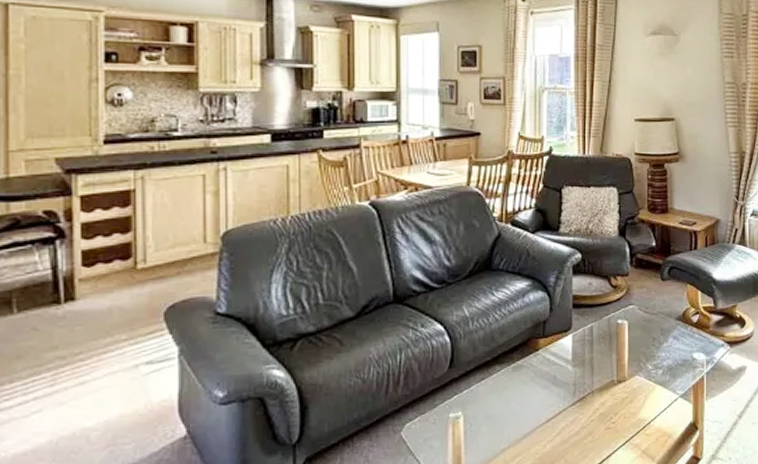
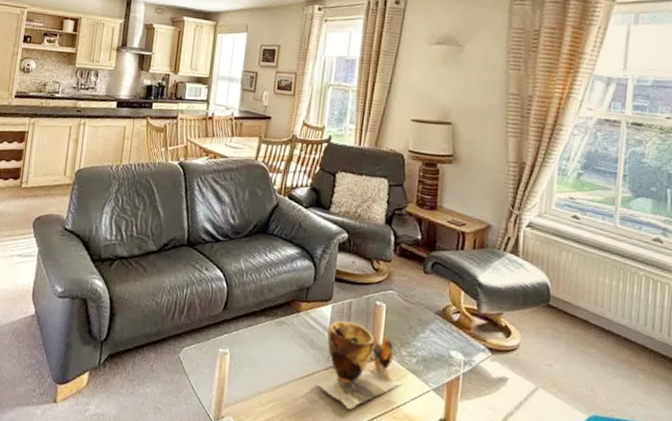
clay pot: none [563,347,652,440] -> present [315,320,403,409]

